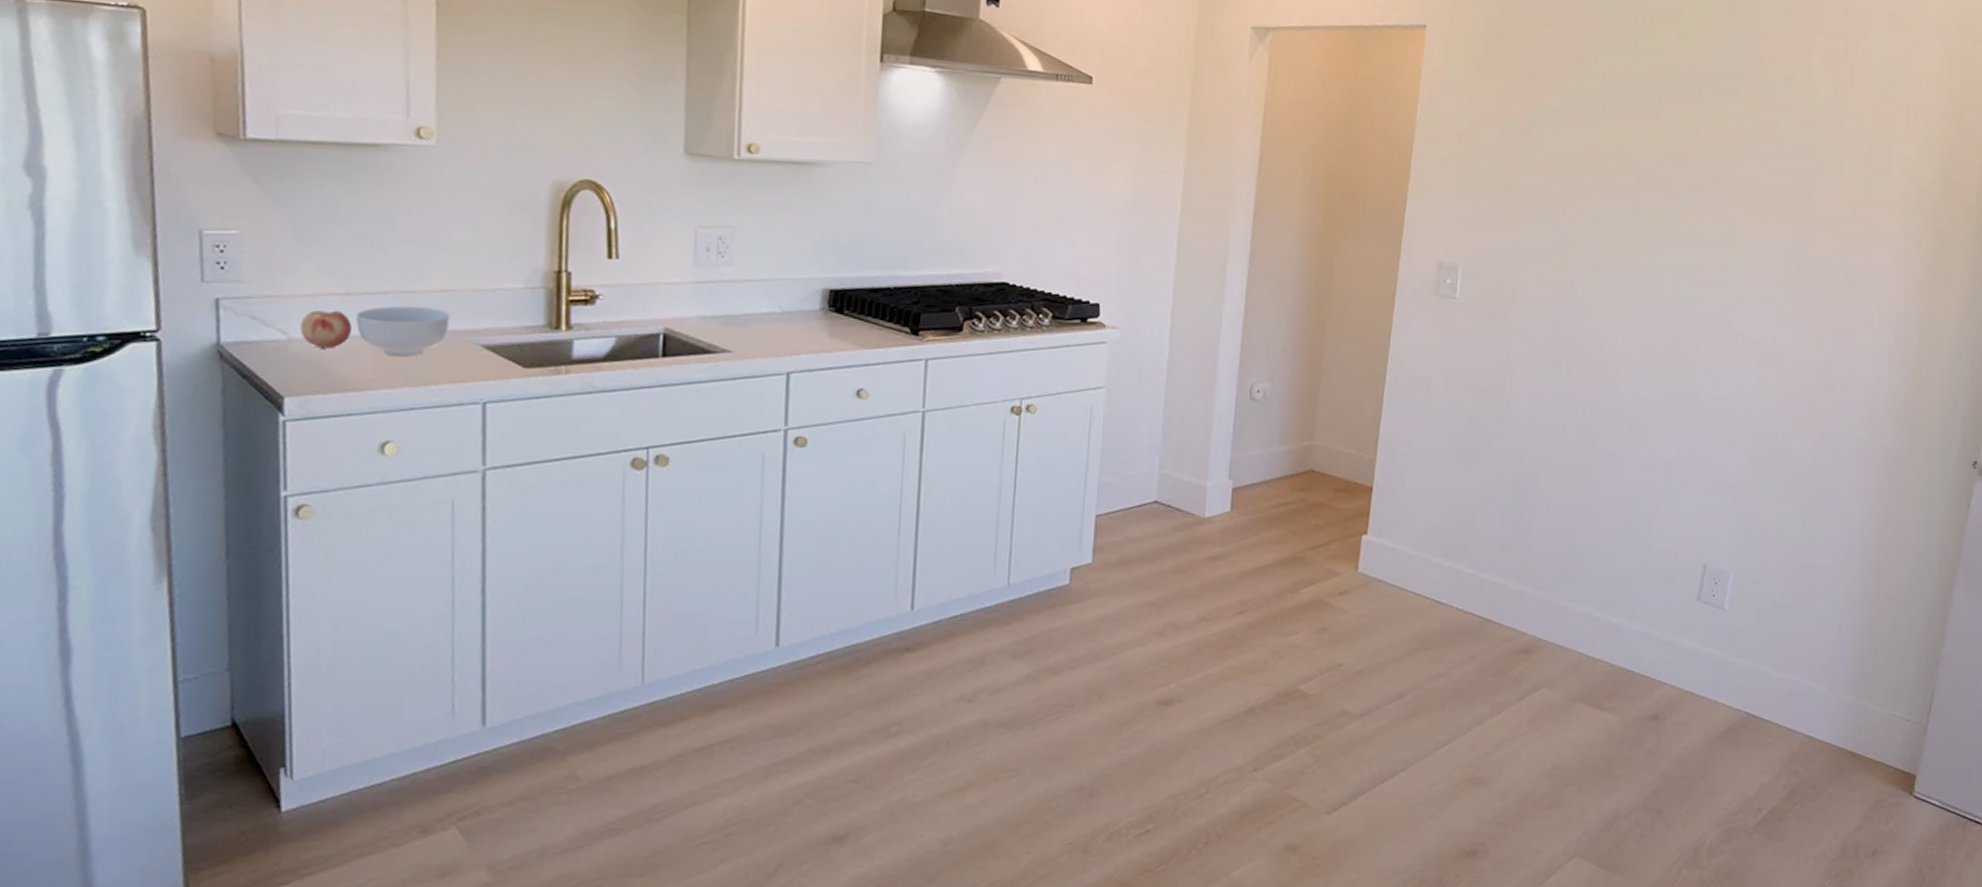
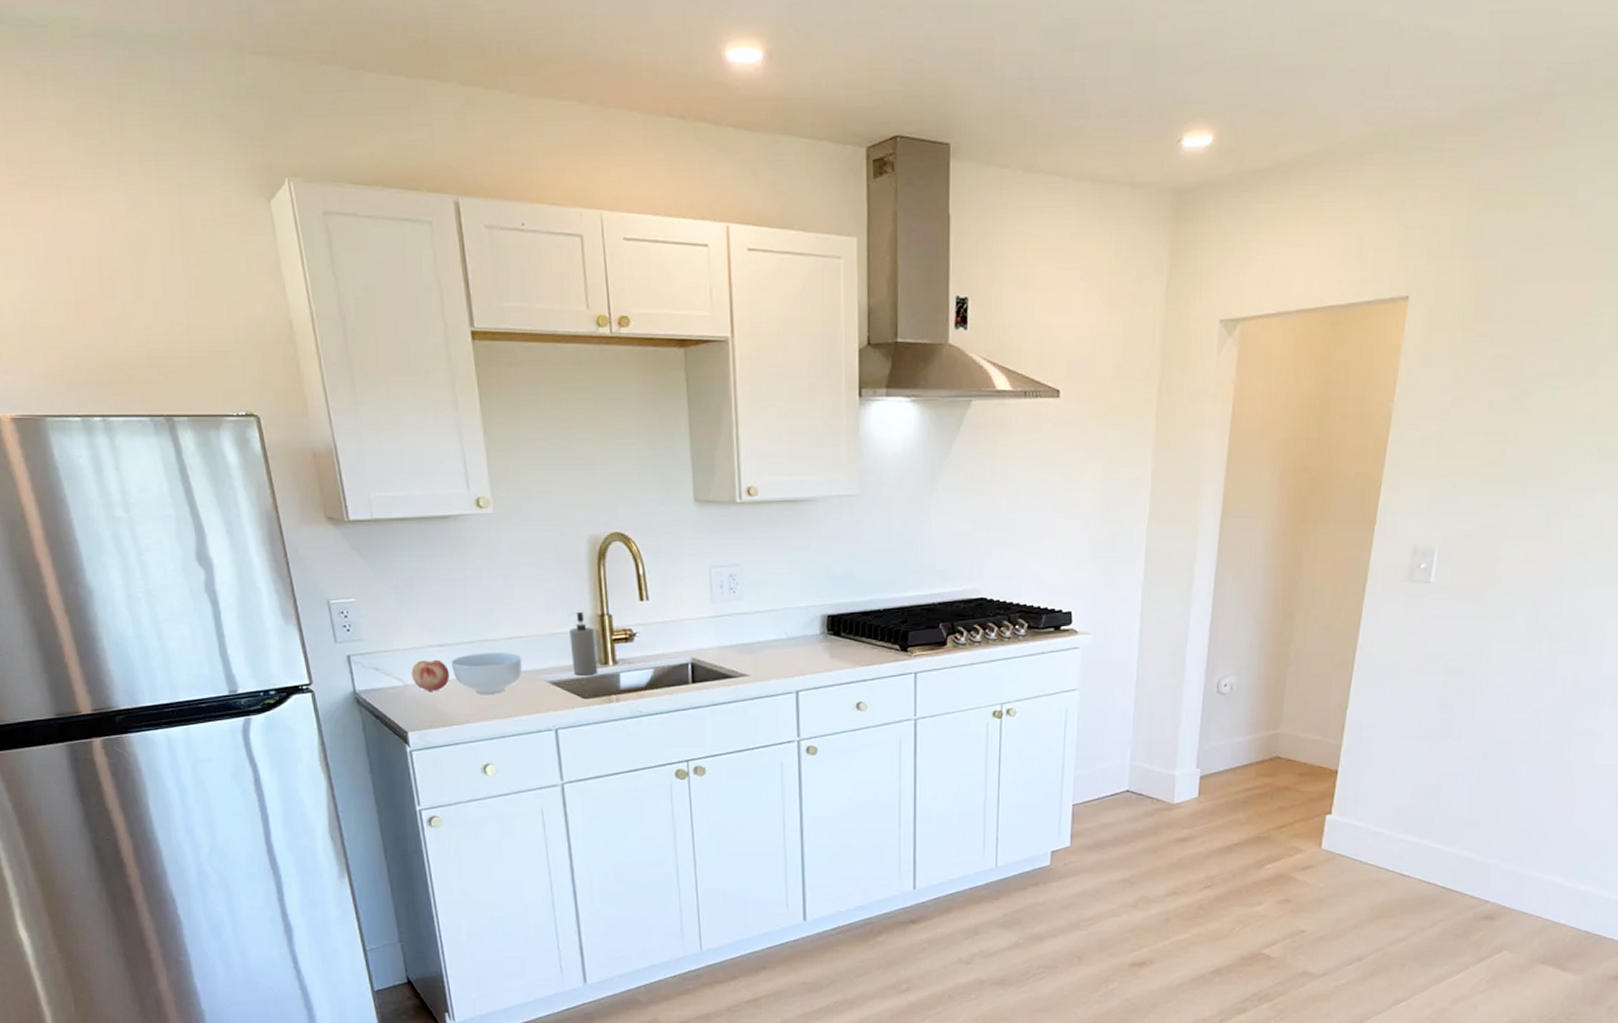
soap dispenser: none [514,265,548,341] -> present [568,611,598,676]

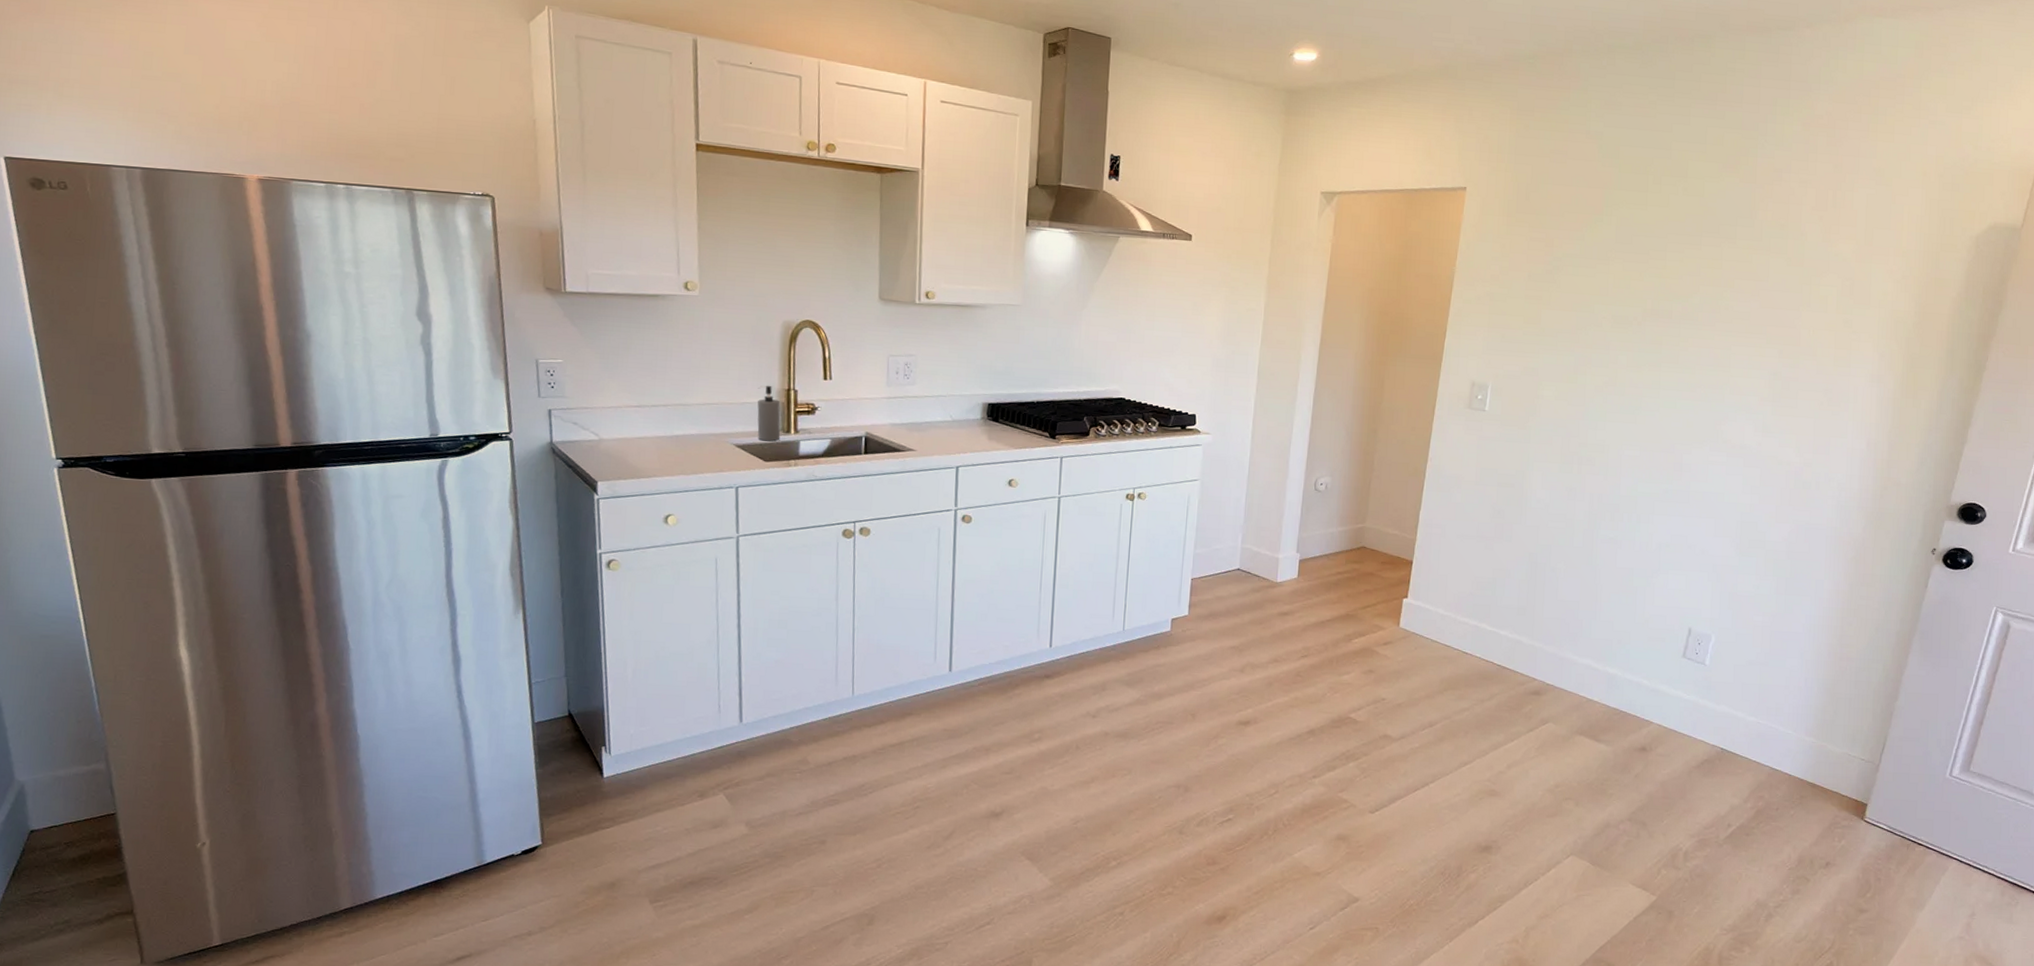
fruit: present [411,659,449,691] -> none [607,418,643,446]
bowl: present [451,653,522,694] -> none [645,415,712,452]

